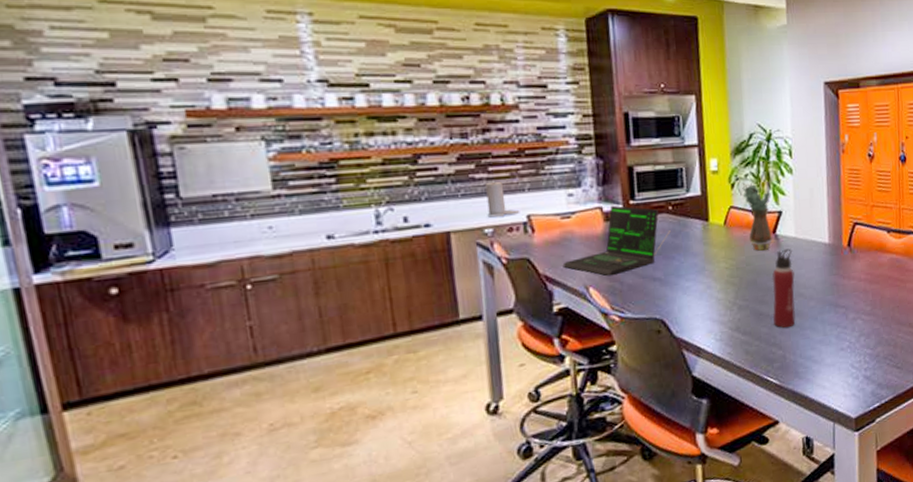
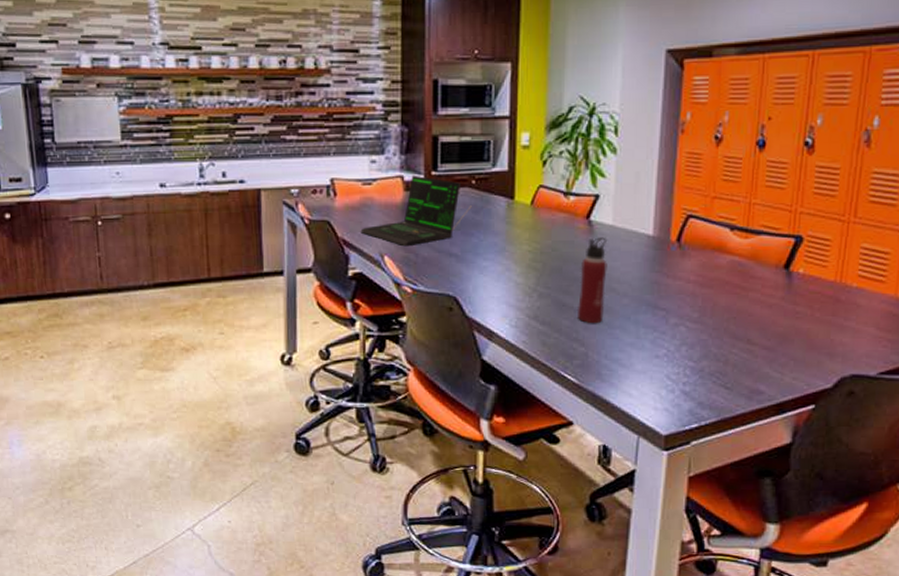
paper towel: present [485,181,520,219] -> none [294,143,324,180]
vase: present [742,182,772,251] -> none [555,160,588,236]

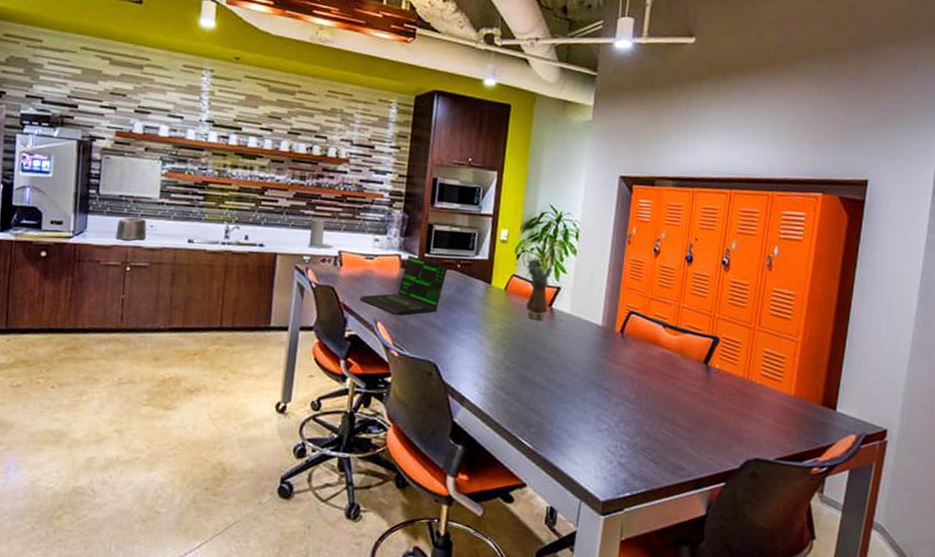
toaster: none [80,165,114,194] -> present [115,217,147,242]
paper towel: none [294,143,324,180] -> present [308,218,334,250]
vase: none [555,160,588,236] -> present [526,255,553,321]
water bottle: present [576,237,608,324] -> none [536,323,565,397]

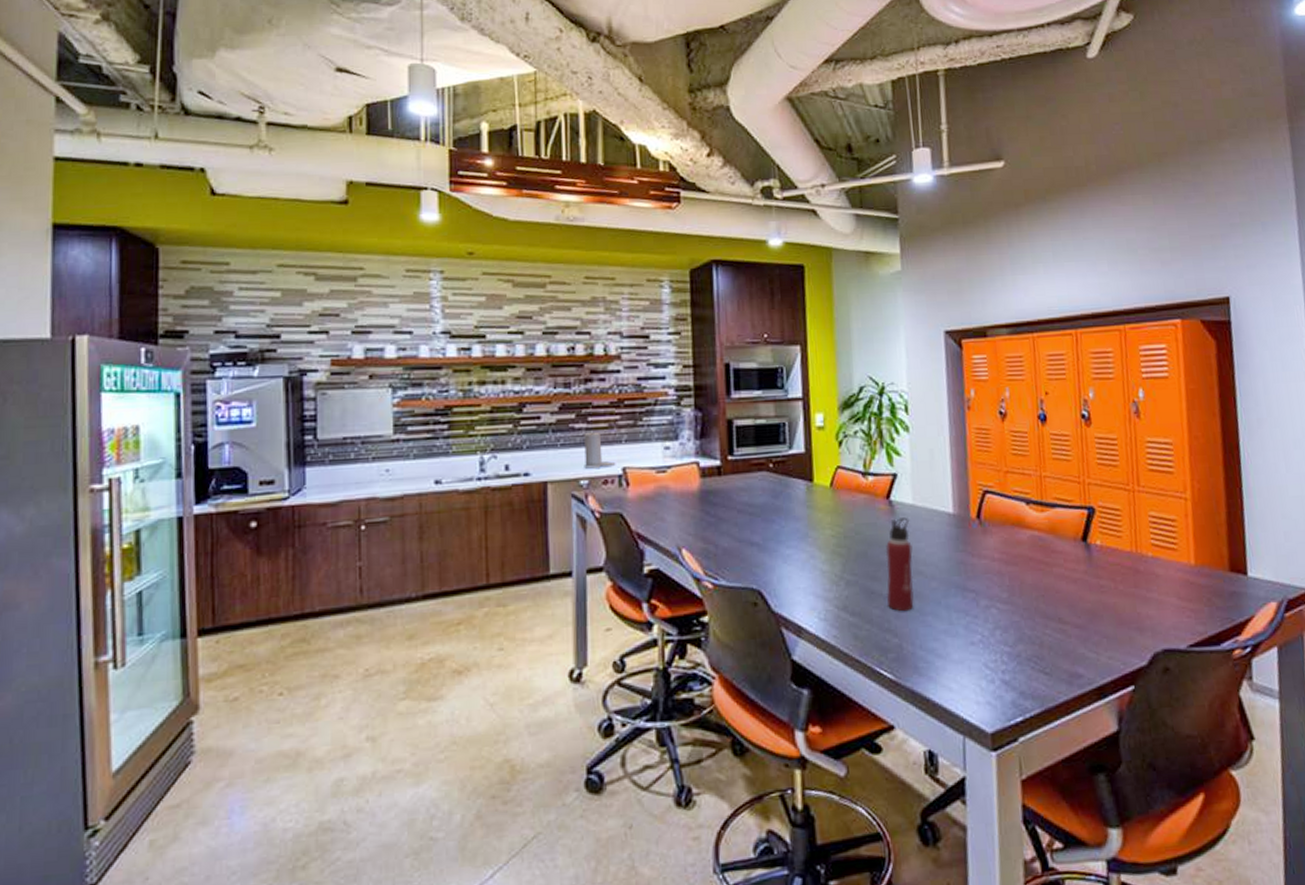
toaster: present [115,217,147,242] -> none [343,462,382,495]
laptop: present [359,255,456,316] -> none [655,460,771,538]
vase: present [526,255,553,321] -> none [850,440,886,518]
water bottle: none [536,323,565,397] -> present [885,517,914,612]

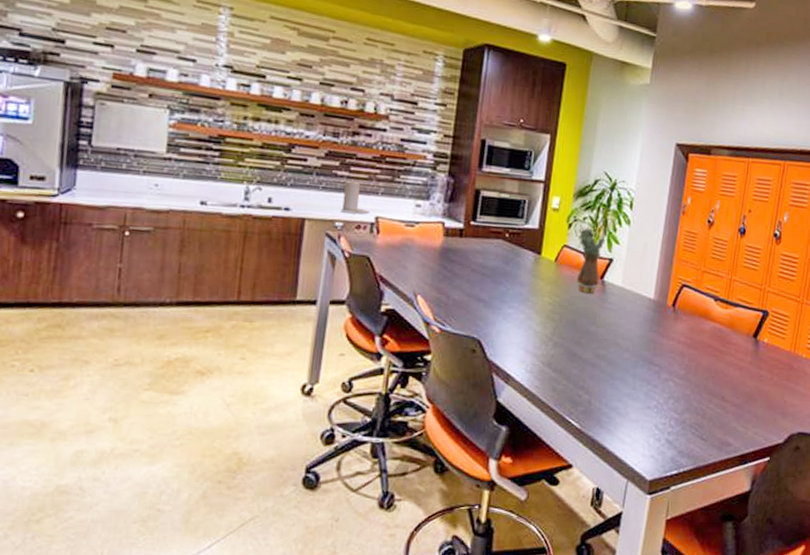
vase: none [850,440,886,518] -> present [577,224,606,294]
water bottle: present [885,517,914,612] -> none [585,296,617,374]

